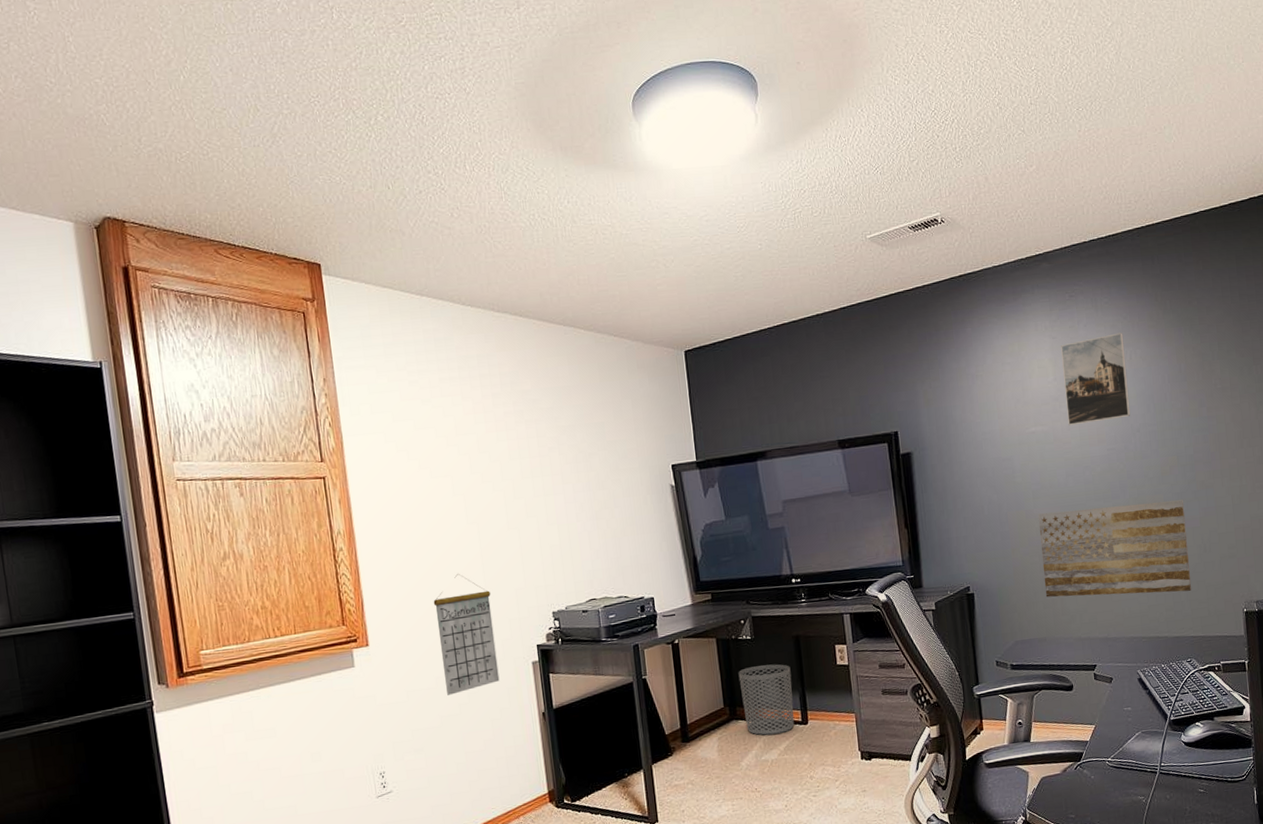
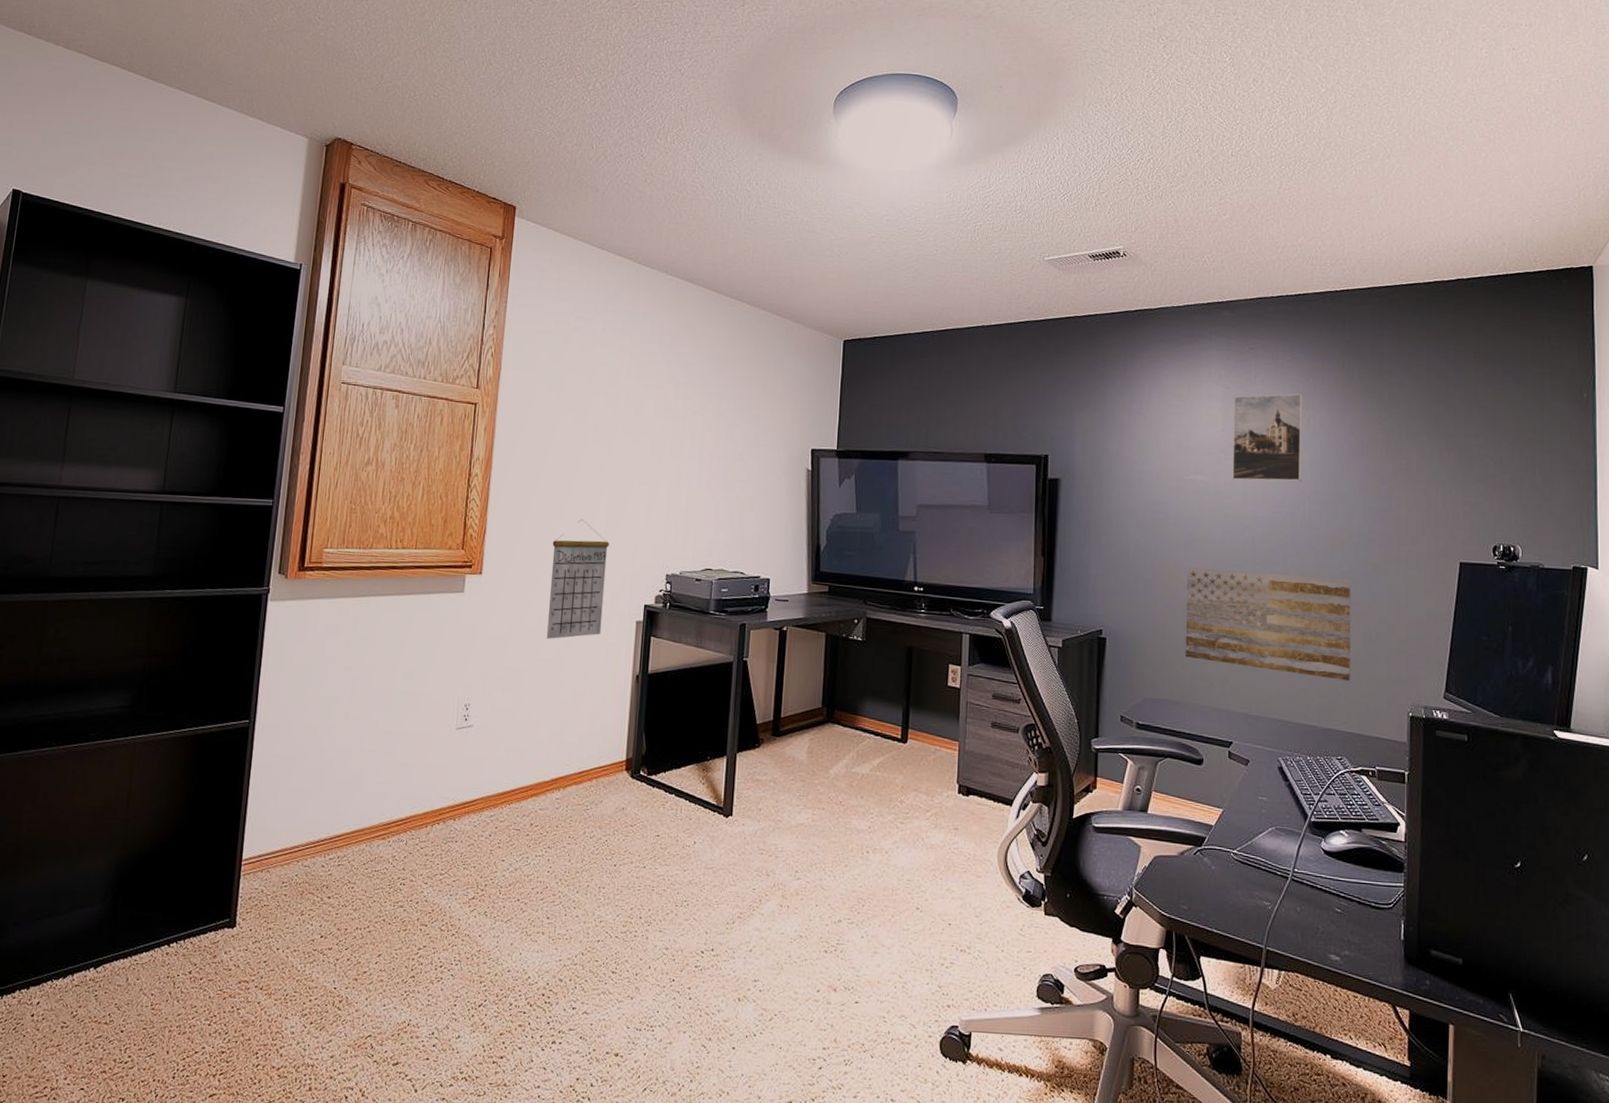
waste bin: present [738,664,794,736] -> none [842,670,898,747]

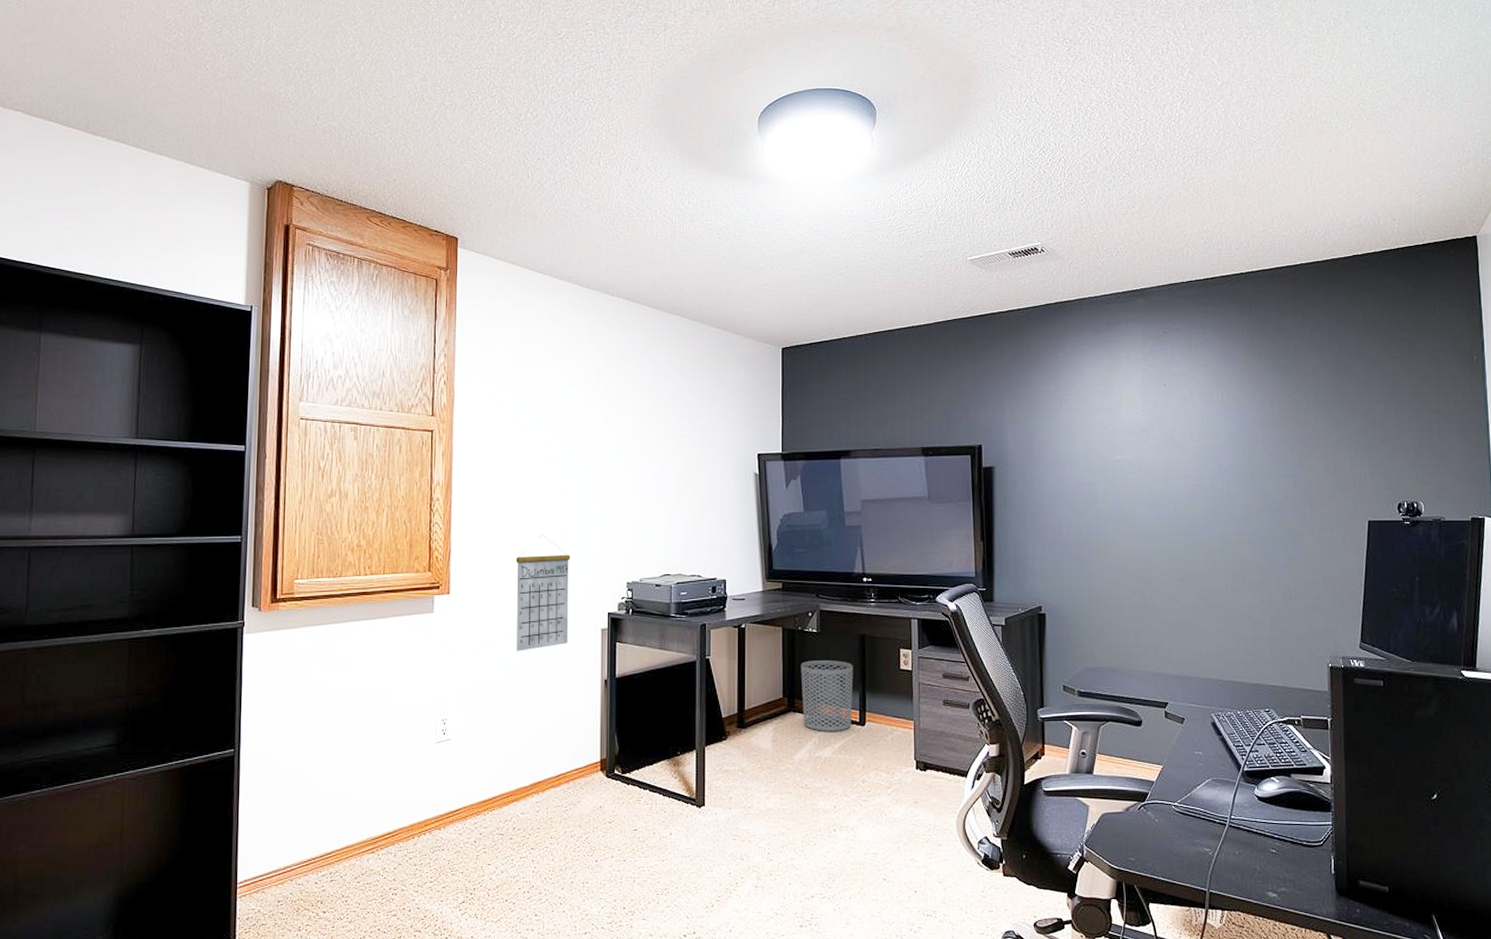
waste bin: none [842,670,898,747] -> present [800,660,853,731]
wall art: present [1185,567,1352,681] -> none [1117,542,1274,638]
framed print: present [1232,393,1303,482] -> none [1152,372,1219,458]

